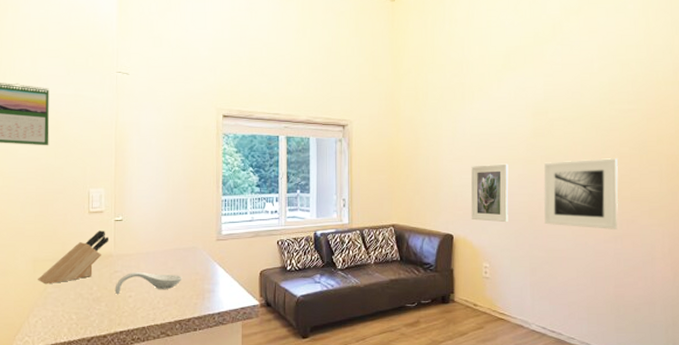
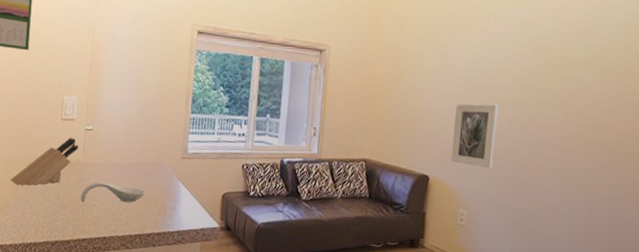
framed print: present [543,158,618,229] -> none [532,106,628,188]

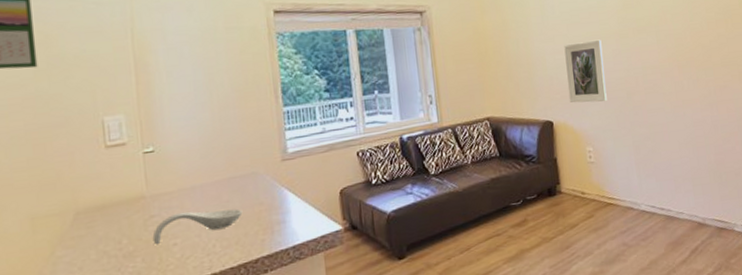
knife block: present [10,138,79,186] -> none [40,167,139,247]

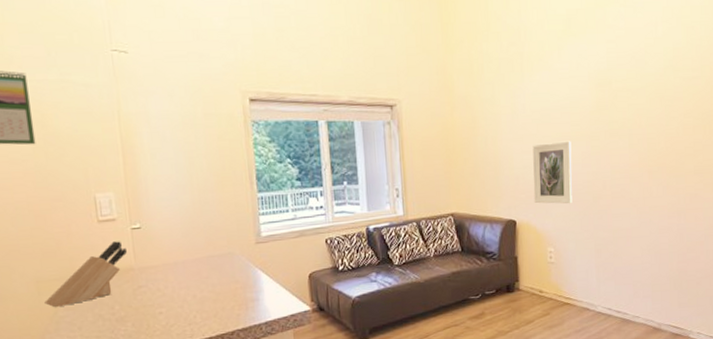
knife block: none [40,167,139,247] -> present [44,241,128,308]
spoon rest: present [152,209,243,245] -> none [141,284,220,313]

